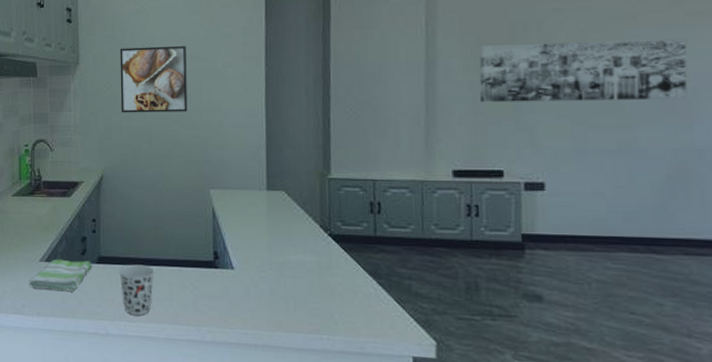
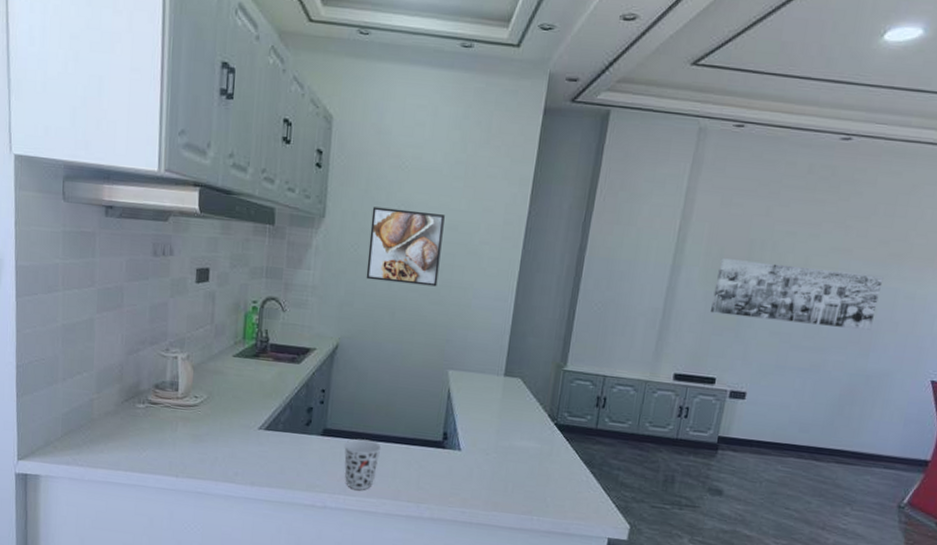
dish towel: present [29,259,93,291] -> none [244,428,317,463]

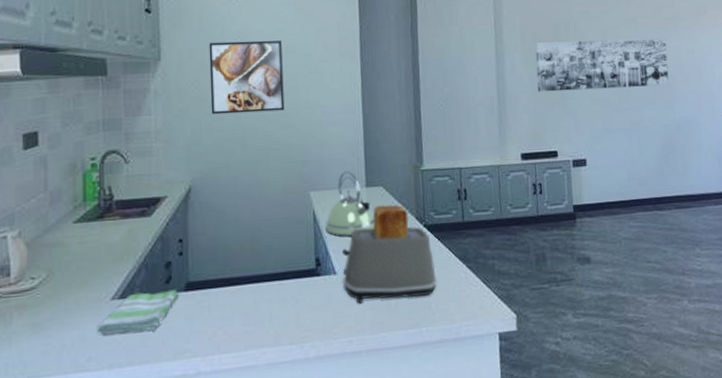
dish towel: none [244,428,317,463] -> present [96,289,179,334]
cup: present [344,439,382,490] -> none [211,284,253,345]
kettle: none [457,357,507,419] -> present [325,171,375,236]
toaster: none [465,395,559,489] -> present [342,204,437,304]

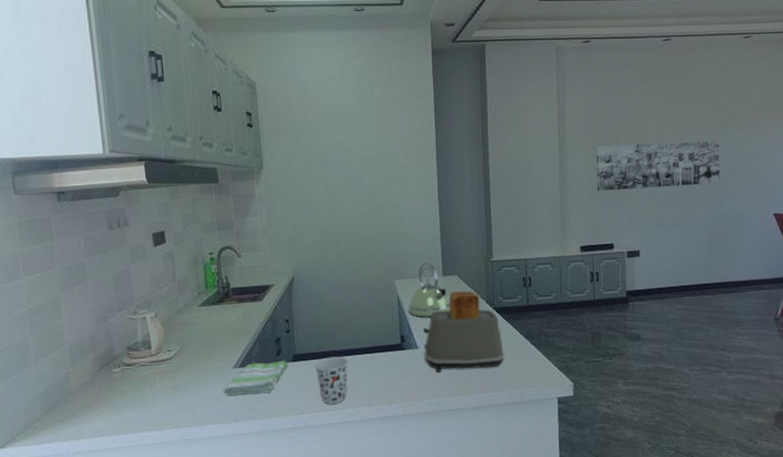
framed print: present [209,40,285,115] -> none [303,149,371,215]
cup: none [211,284,253,345] -> present [314,356,349,404]

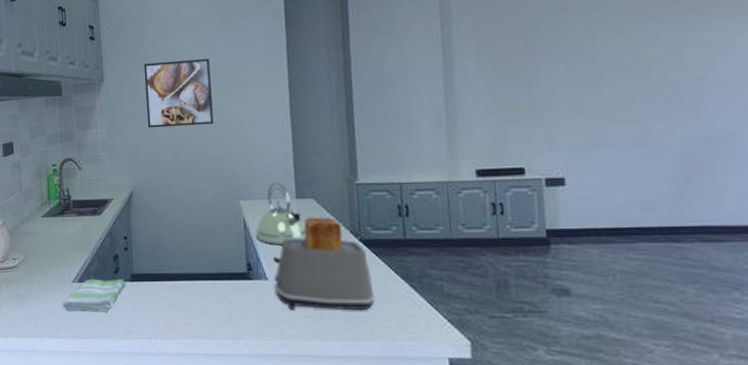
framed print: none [303,149,371,215] -> present [143,59,214,128]
cup: present [314,356,349,404] -> none [153,280,189,332]
wall art: present [595,139,721,192] -> none [494,31,693,103]

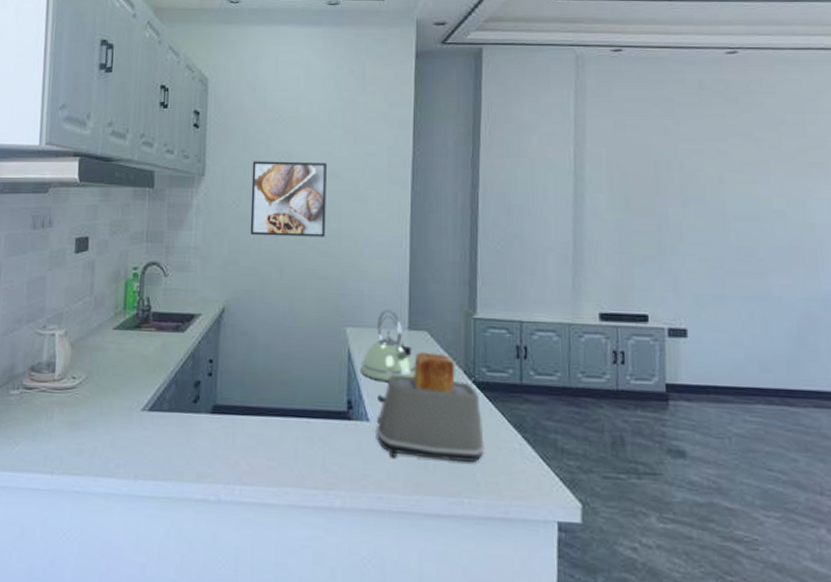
dish towel: present [62,279,126,311] -> none [126,407,206,448]

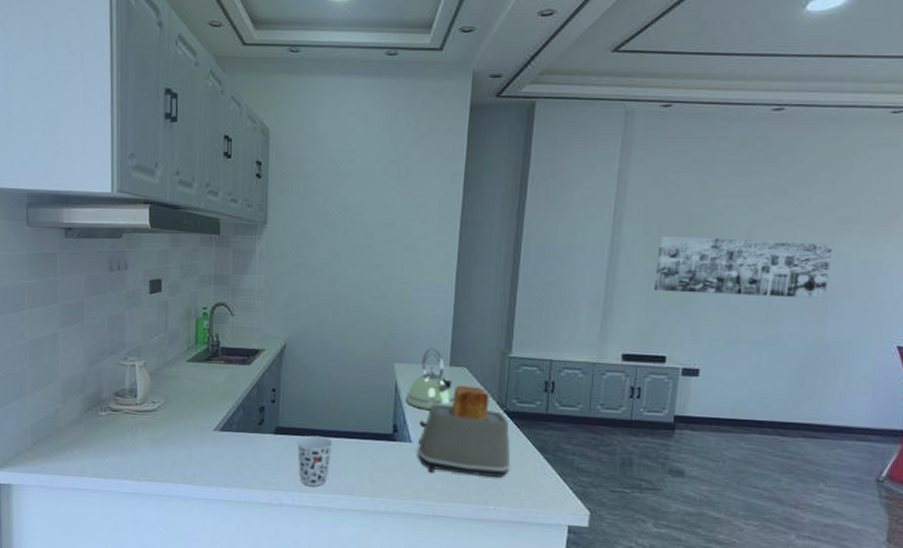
cup: none [237,414,279,477] -> present [297,435,333,486]
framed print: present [250,161,327,237] -> none [309,210,381,283]
wall art: none [625,183,814,247] -> present [654,236,833,298]

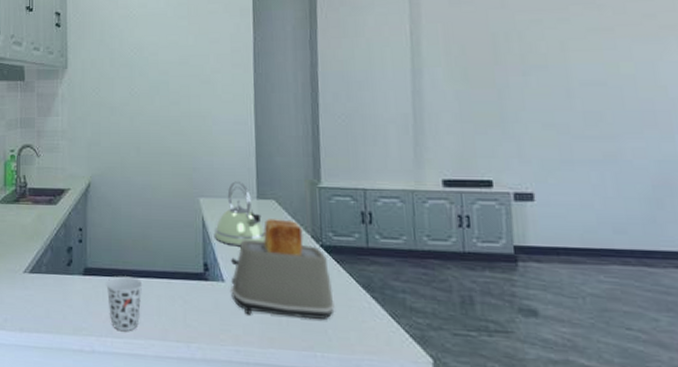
wall art: present [654,236,833,298] -> none [463,50,667,112]

